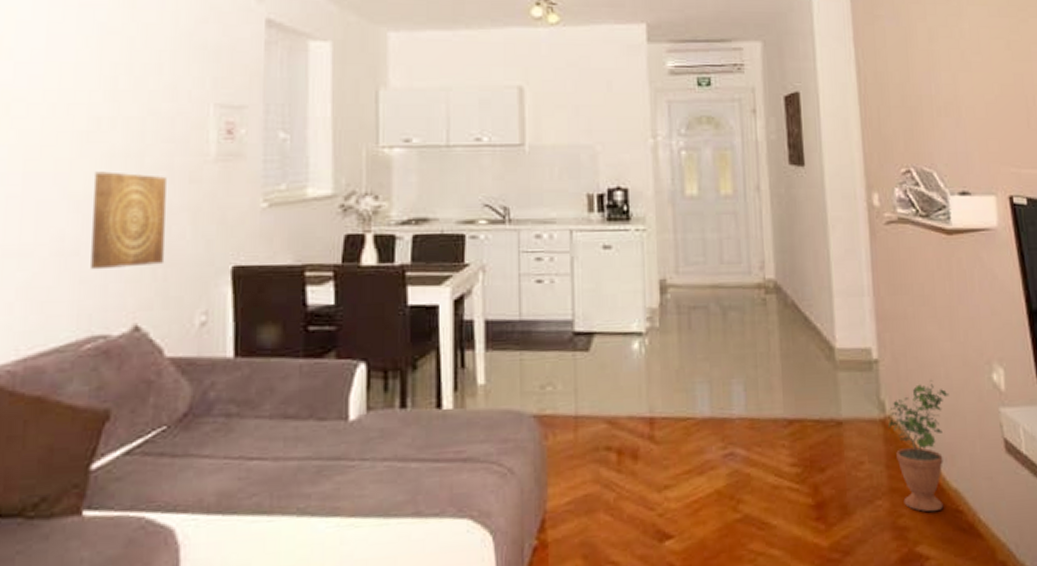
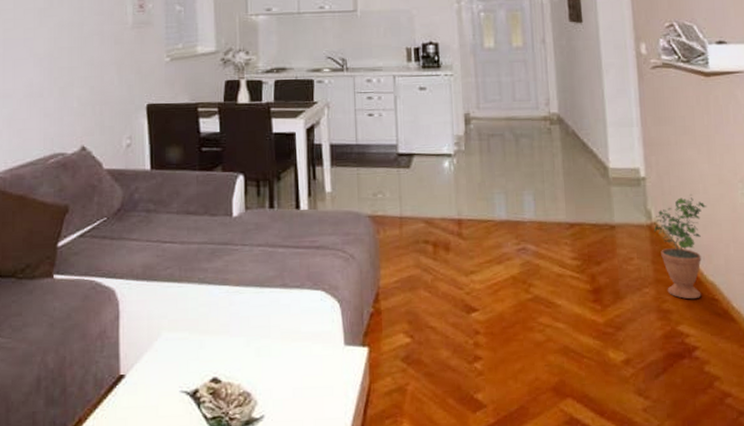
wall art: present [91,171,166,270] -> none [50,37,101,107]

